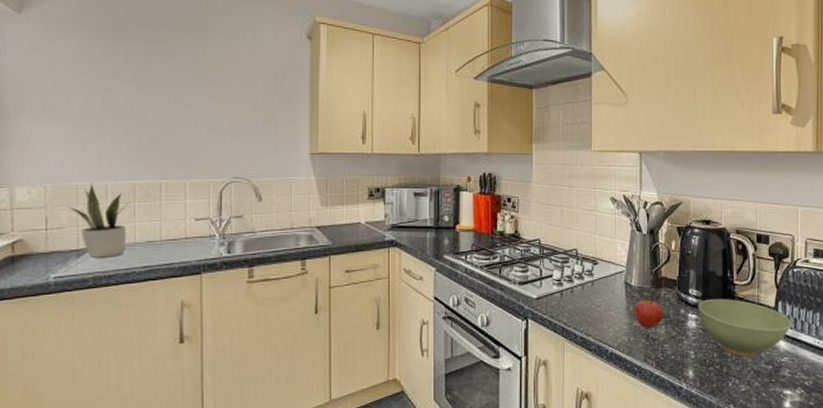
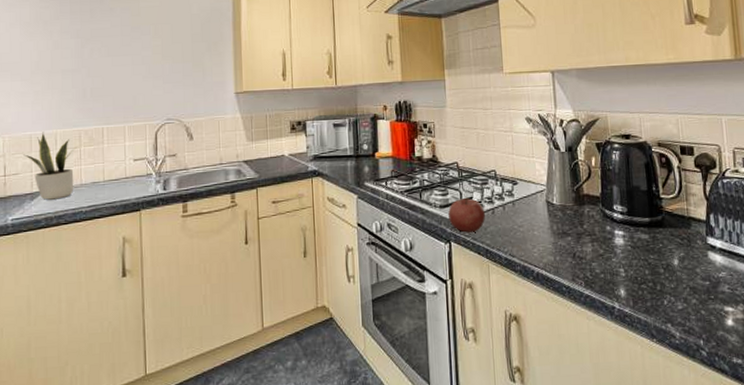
fruit: none [527,275,563,312] -> present [448,197,485,234]
fruit: present [634,299,664,328] -> none [557,217,589,247]
bowl: present [697,298,792,357] -> none [624,213,727,273]

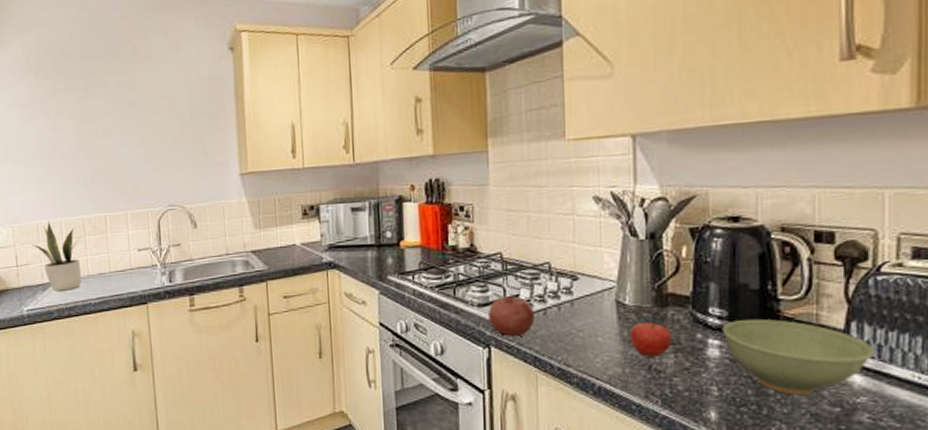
fruit: none [557,217,589,247] -> present [629,321,672,357]
bowl: none [624,213,727,273] -> present [722,318,874,395]

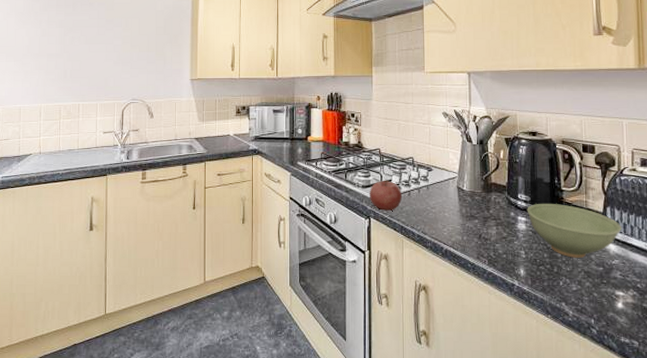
potted plant: present [32,220,82,291] -> none [13,105,57,162]
fruit: present [629,321,672,357] -> none [466,203,494,228]

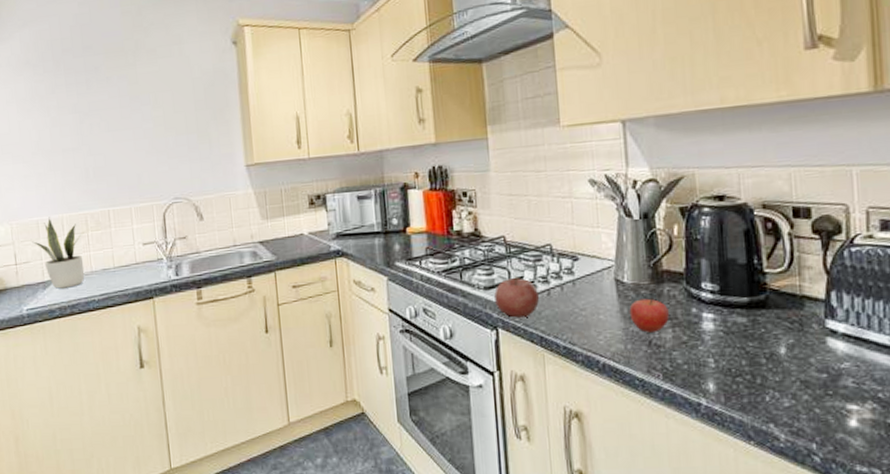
potted plant: none [13,105,57,162] -> present [32,217,85,289]
fruit: none [466,203,494,228] -> present [629,298,669,333]
bowl: present [527,203,621,258] -> none [714,291,853,364]

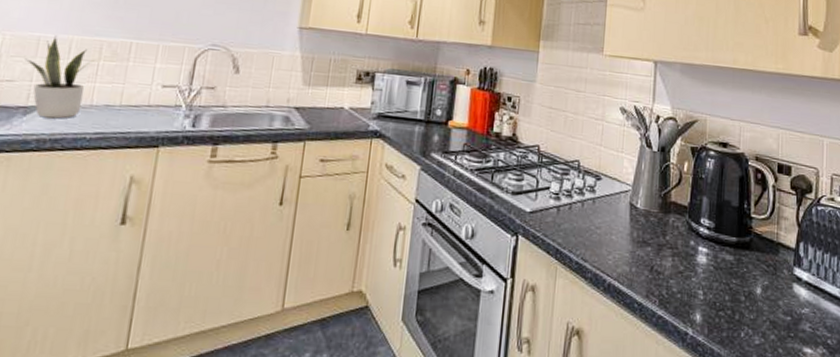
fruit: present [494,277,539,319] -> none [520,186,561,229]
fruit: present [629,298,669,333] -> none [638,225,671,259]

